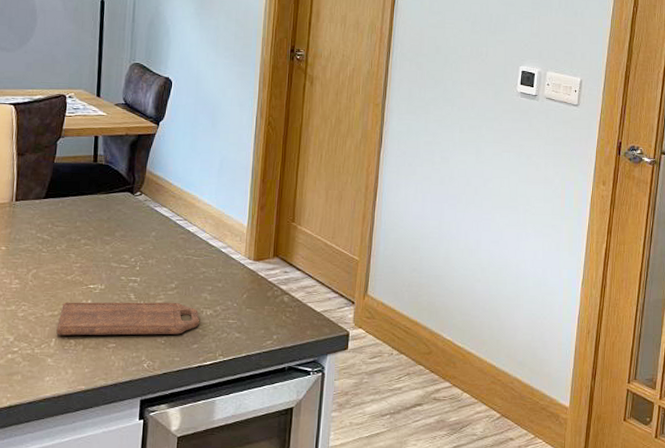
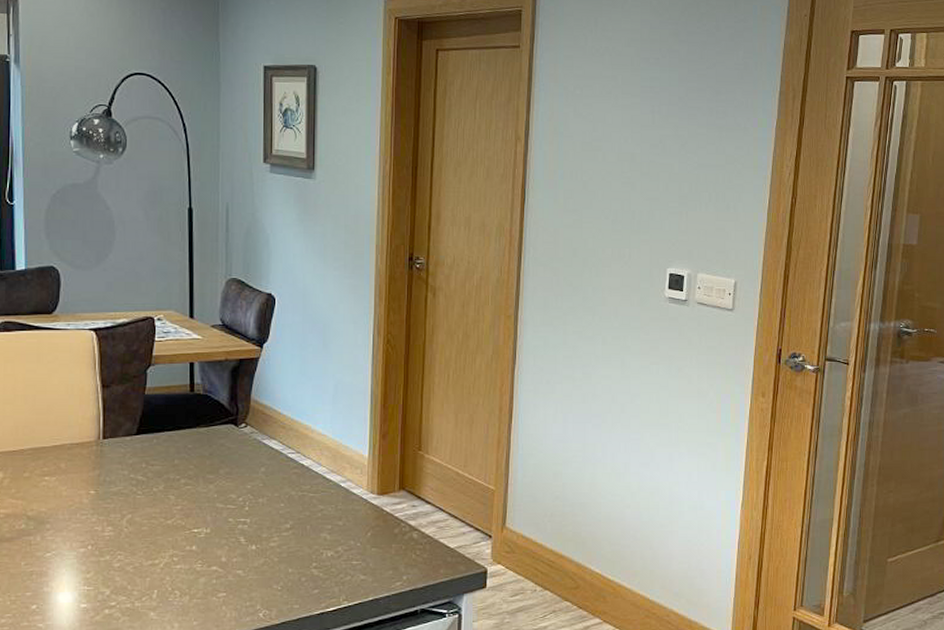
cutting board: present [56,302,199,336] -> none [158,544,319,586]

